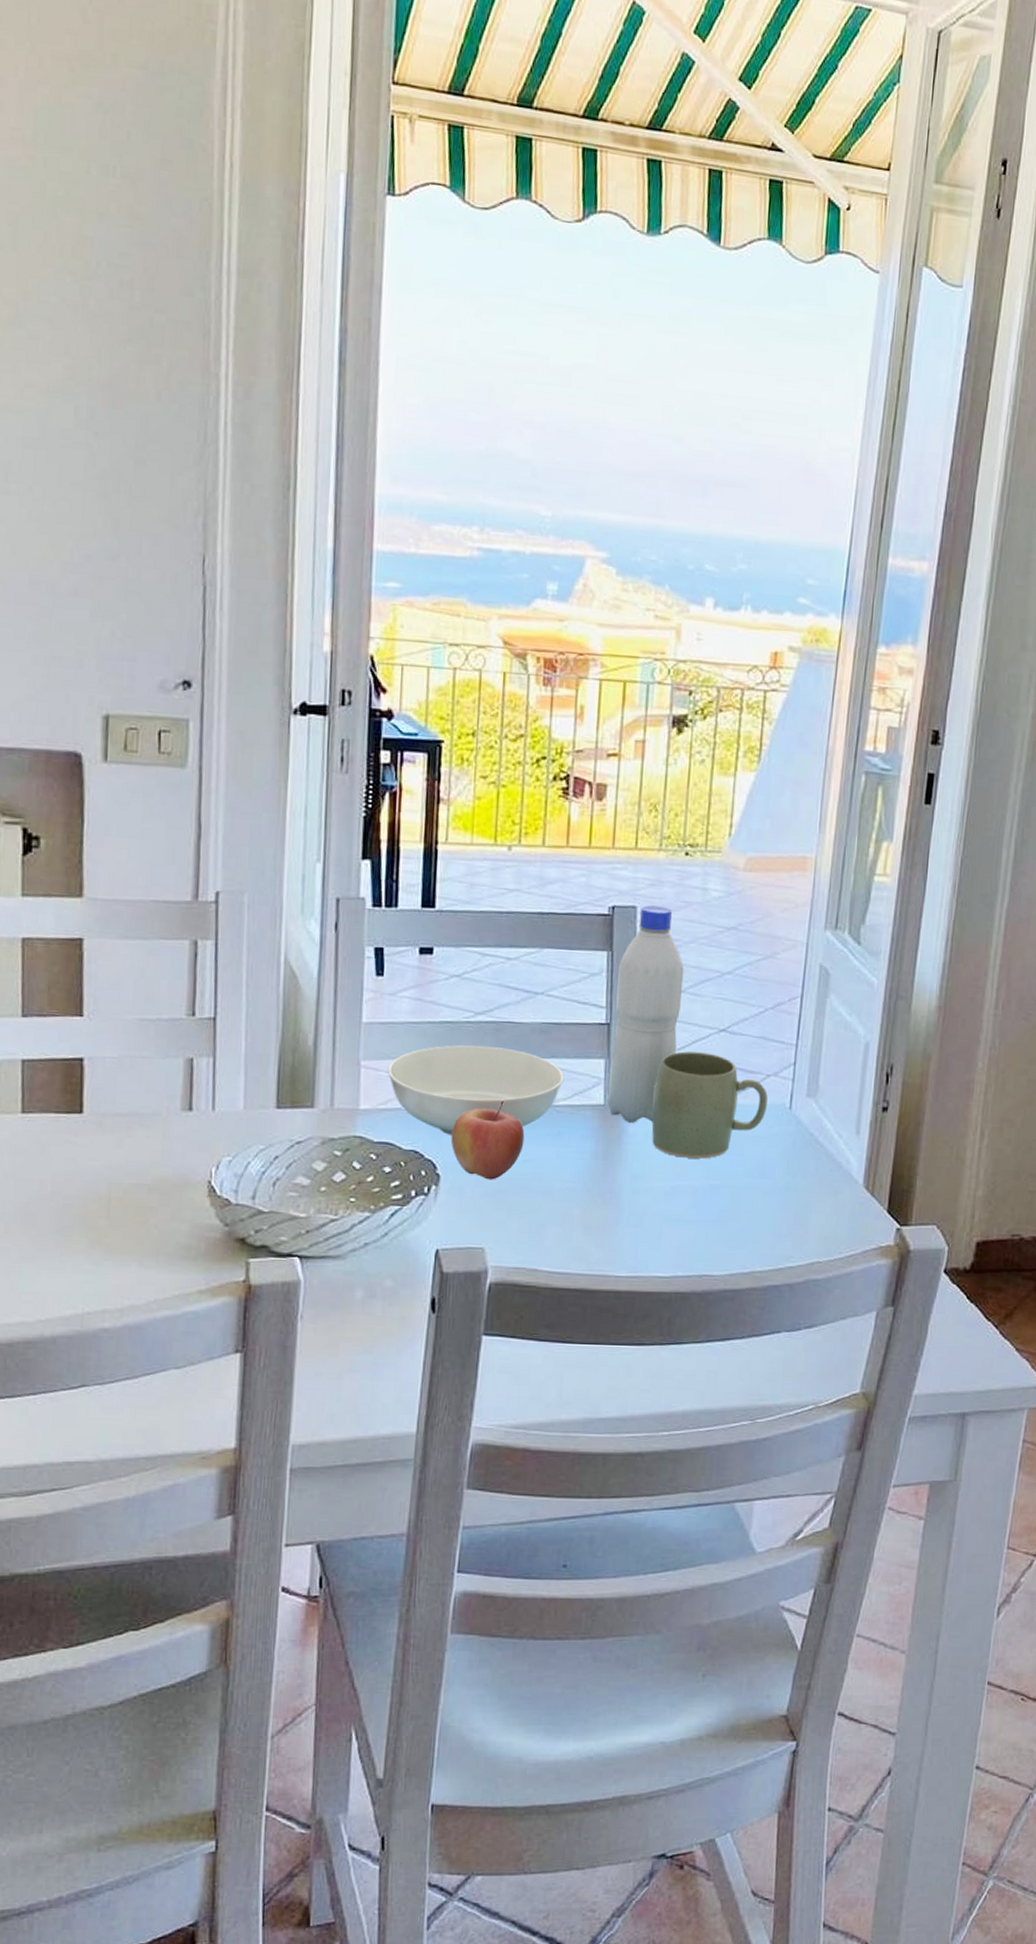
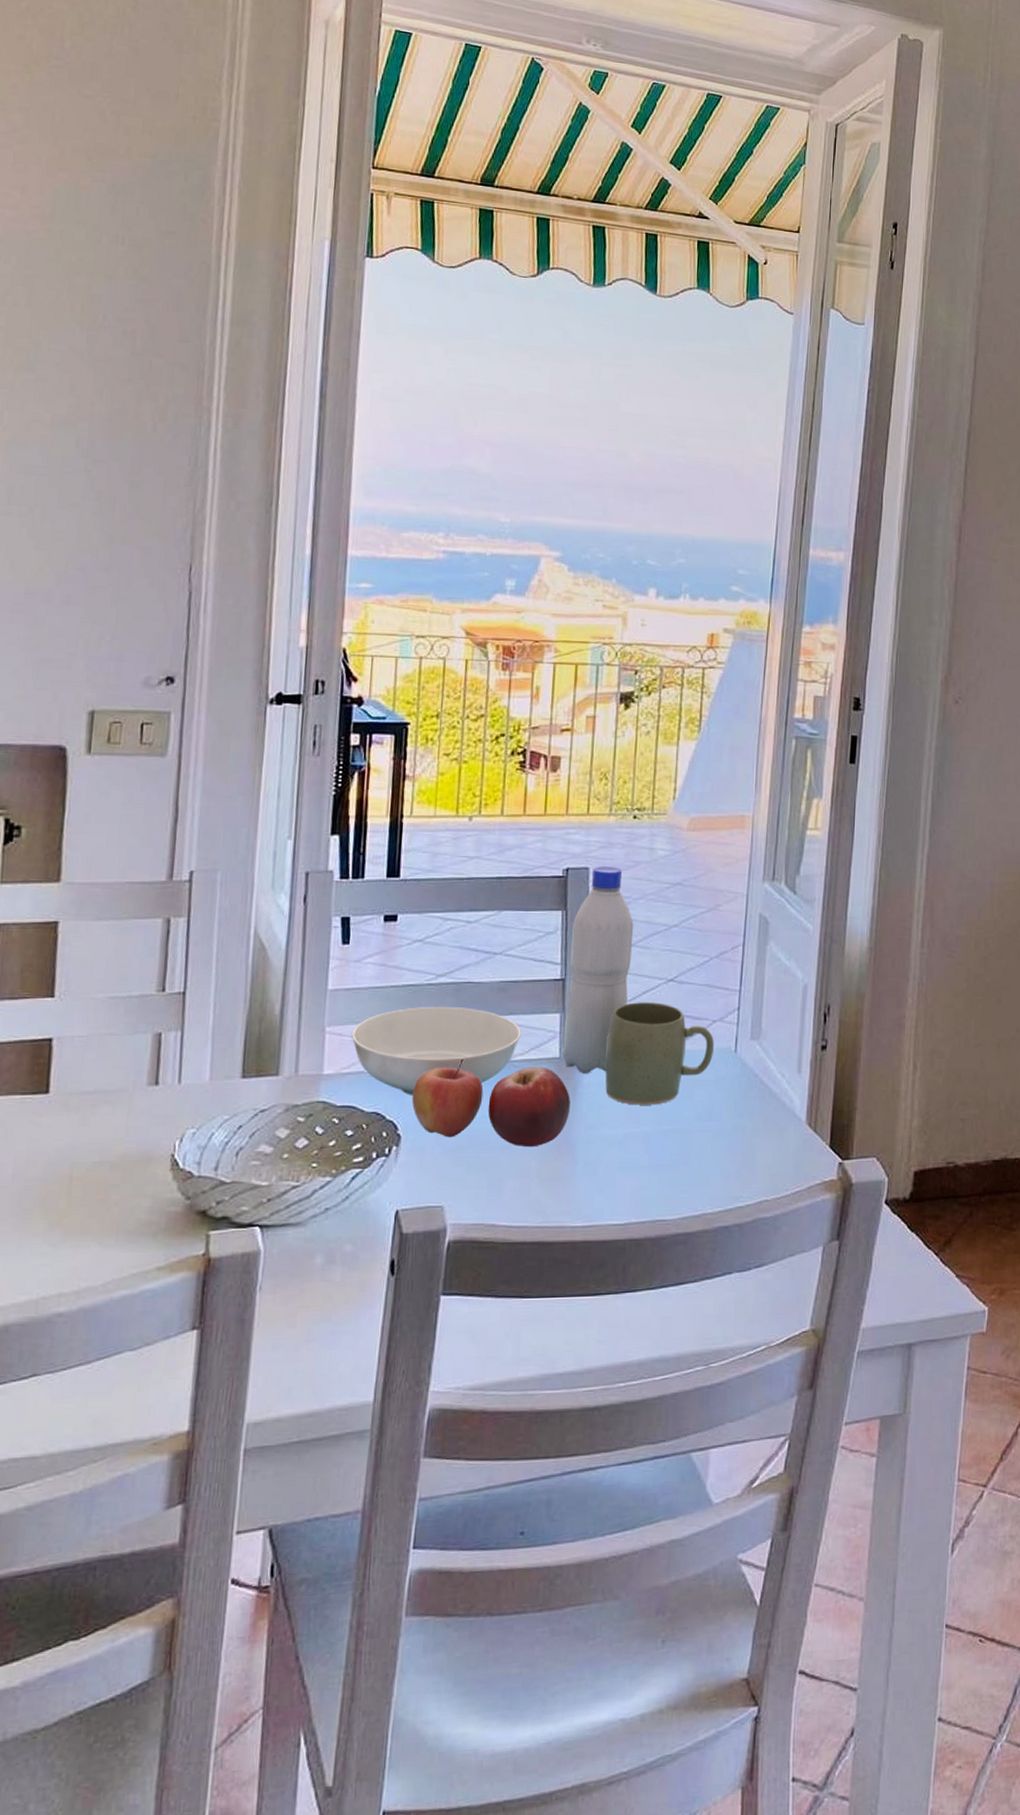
fruit: none [529,1113,615,1195] -> present [488,1067,570,1148]

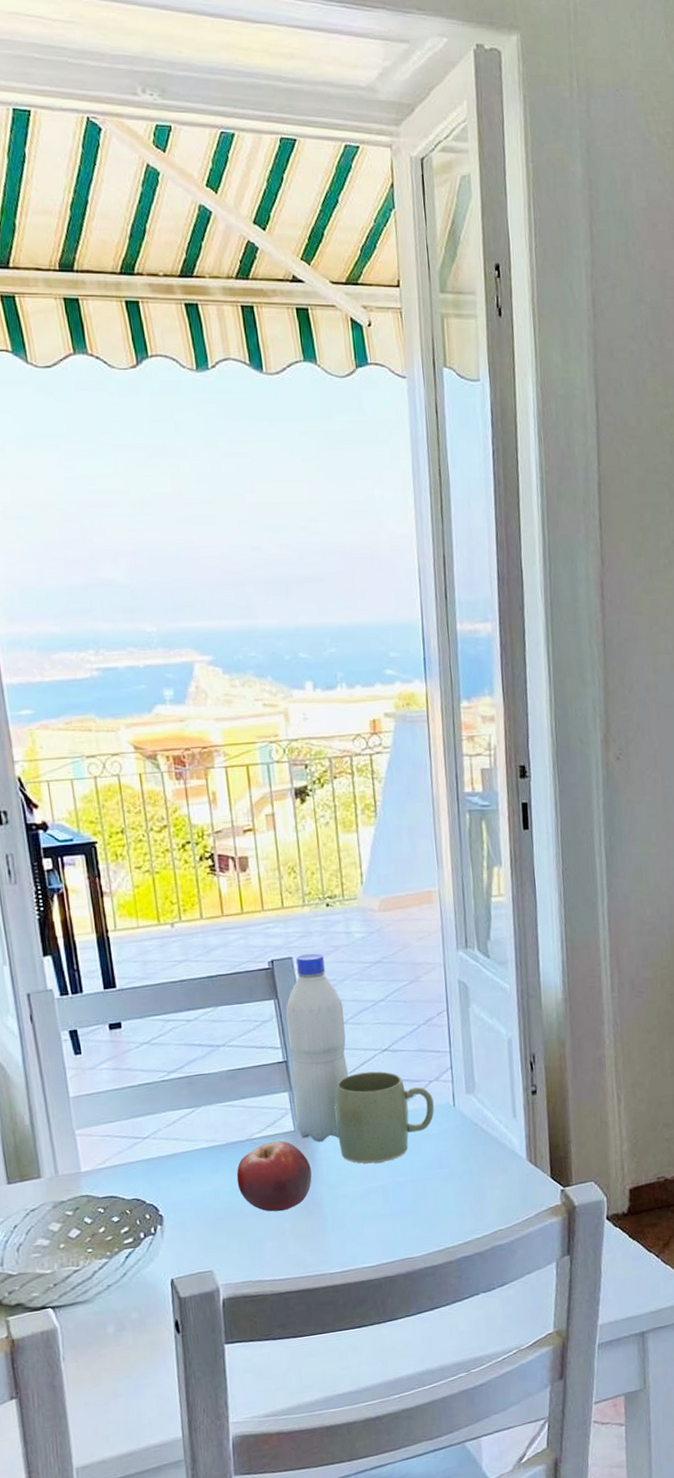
bowl: present [351,1006,521,1095] -> none [99,1097,256,1180]
apple: present [411,1059,484,1138] -> none [165,1142,231,1212]

